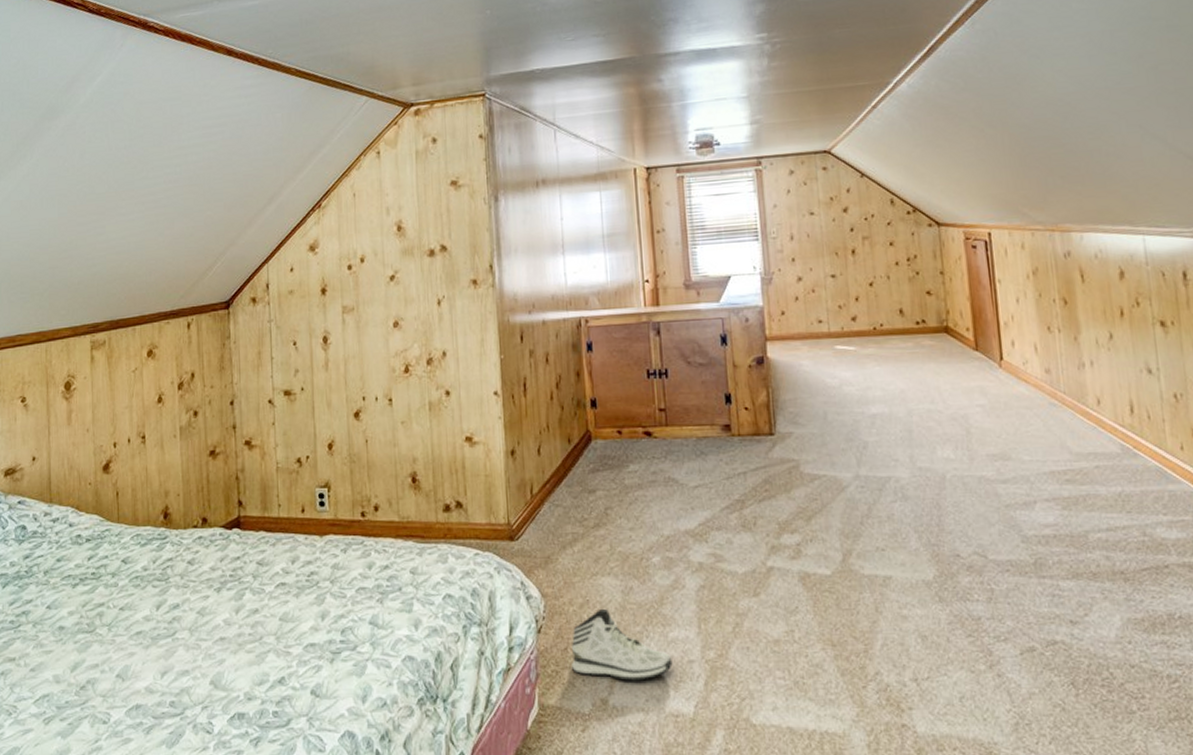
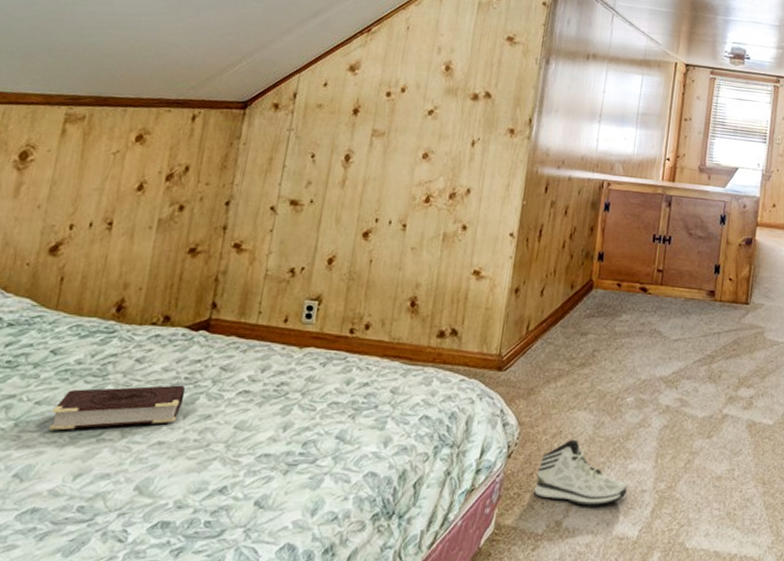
book: none [133,582,233,633] -> present [49,385,186,431]

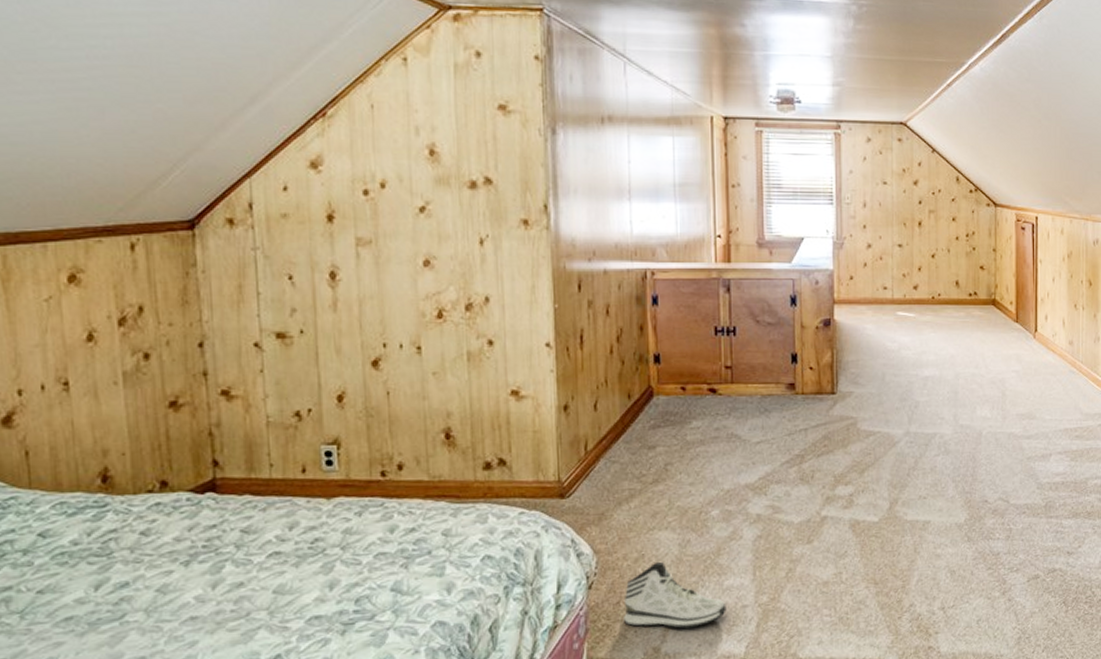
book: present [49,385,186,431] -> none [58,554,208,619]

